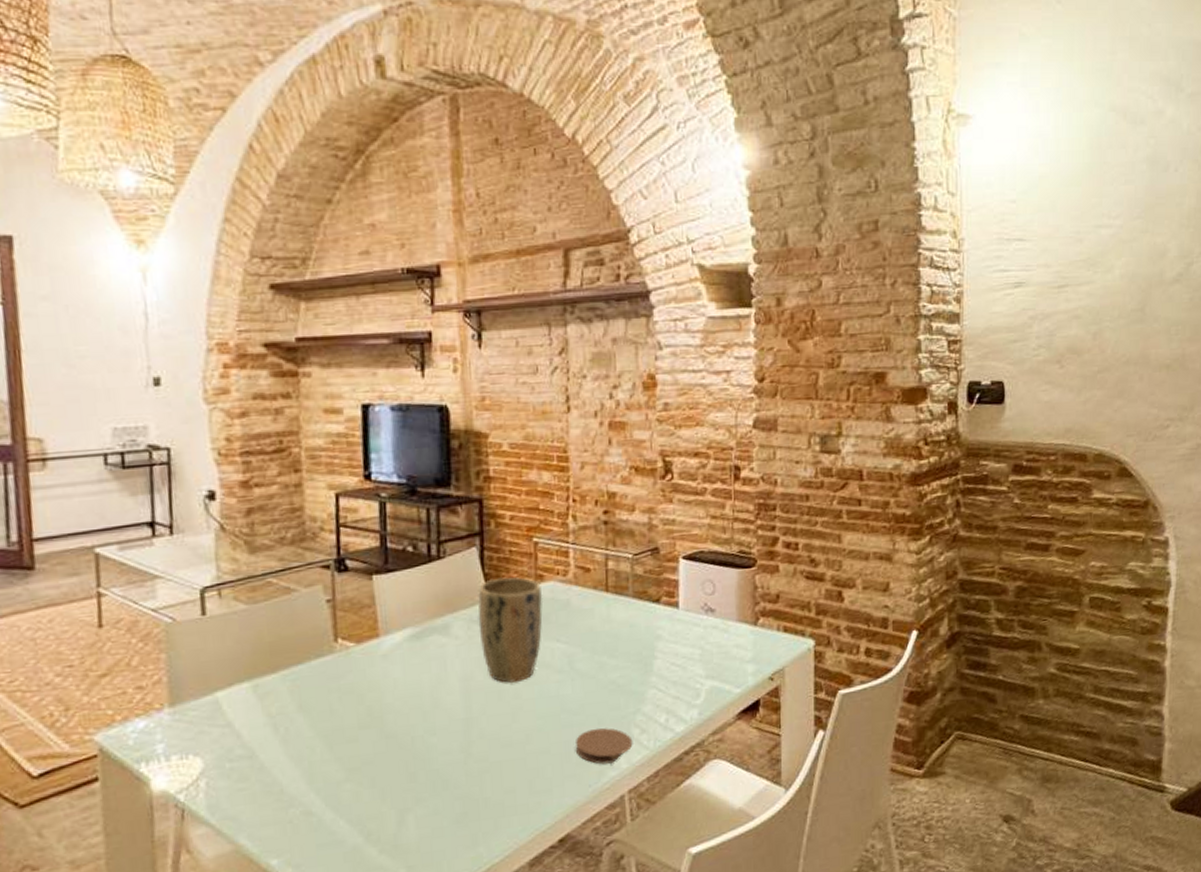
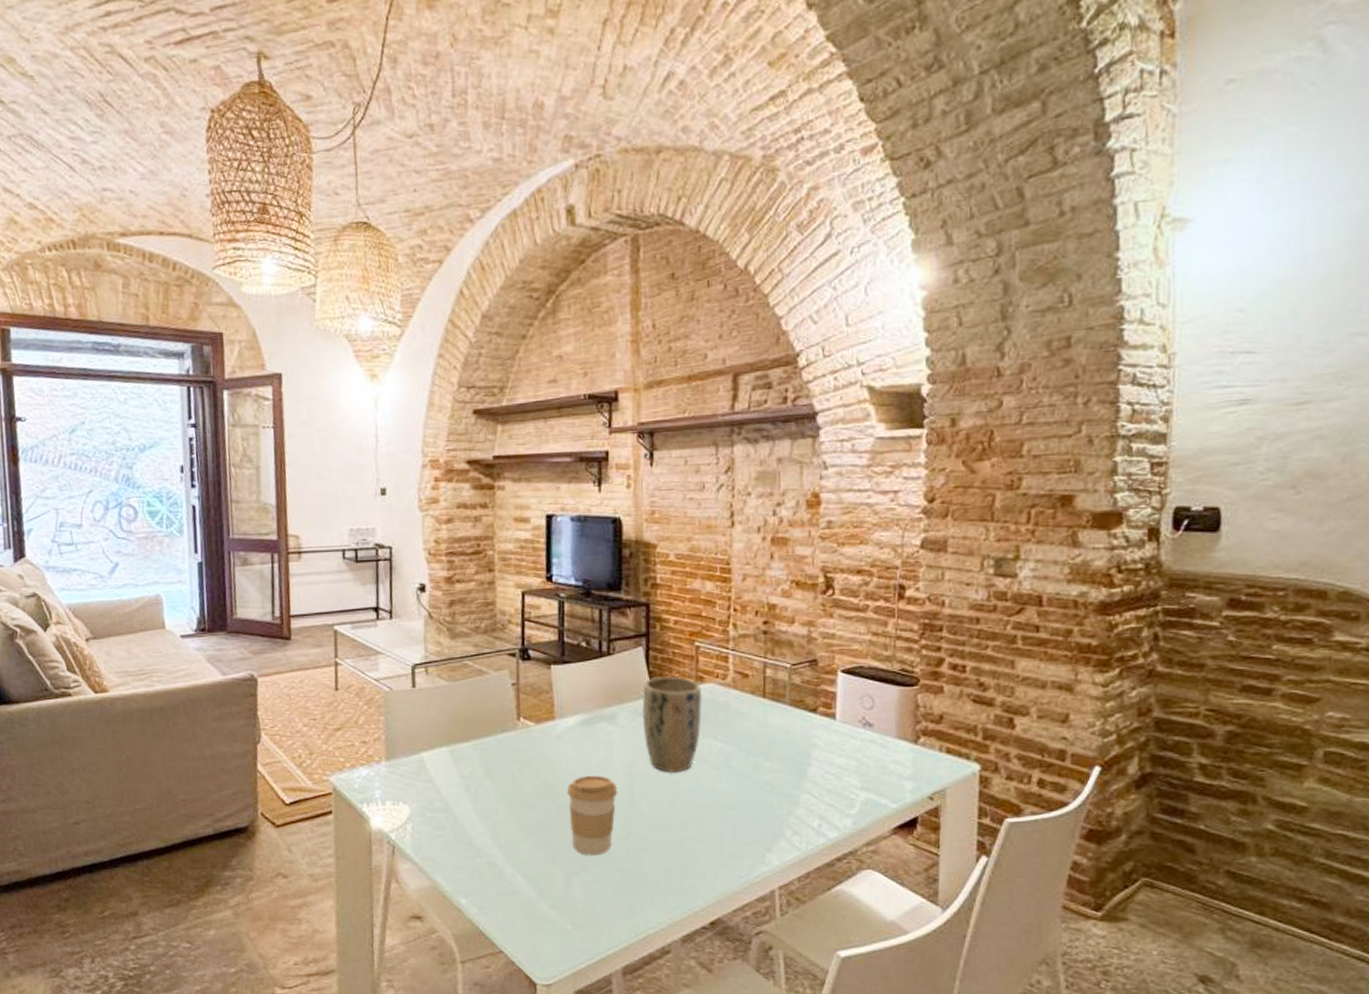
coffee cup: none [395,694,454,787] -> present [566,775,618,856]
coaster: present [575,728,633,765] -> none [728,824,785,859]

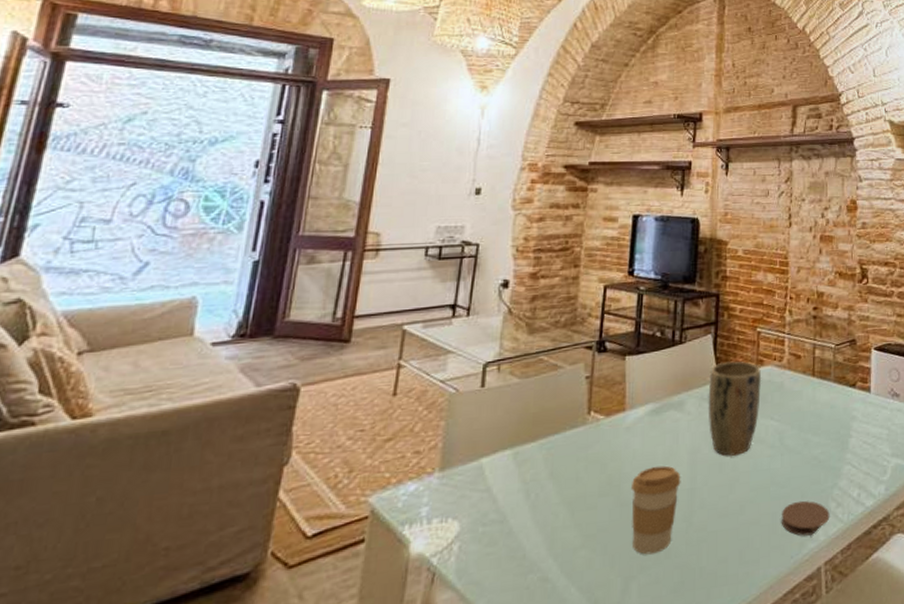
coaster: none [728,824,785,859] -> present [781,500,830,536]

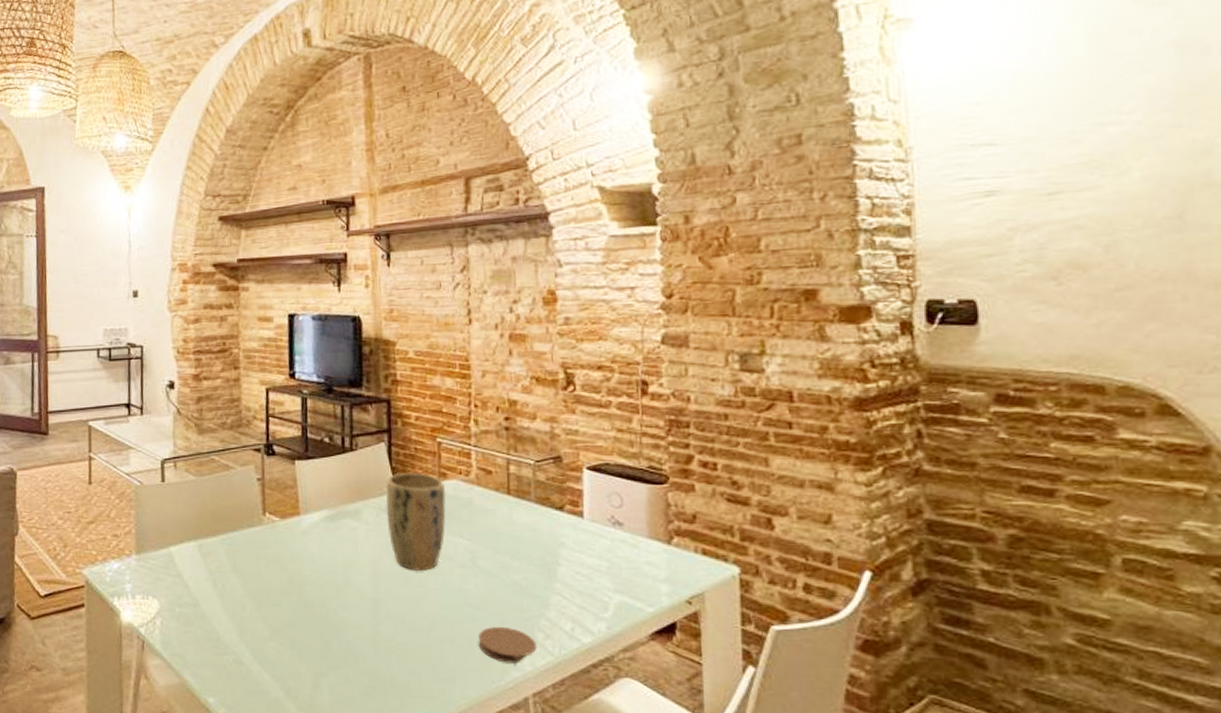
coffee cup: present [630,465,681,555] -> none [312,572,364,656]

